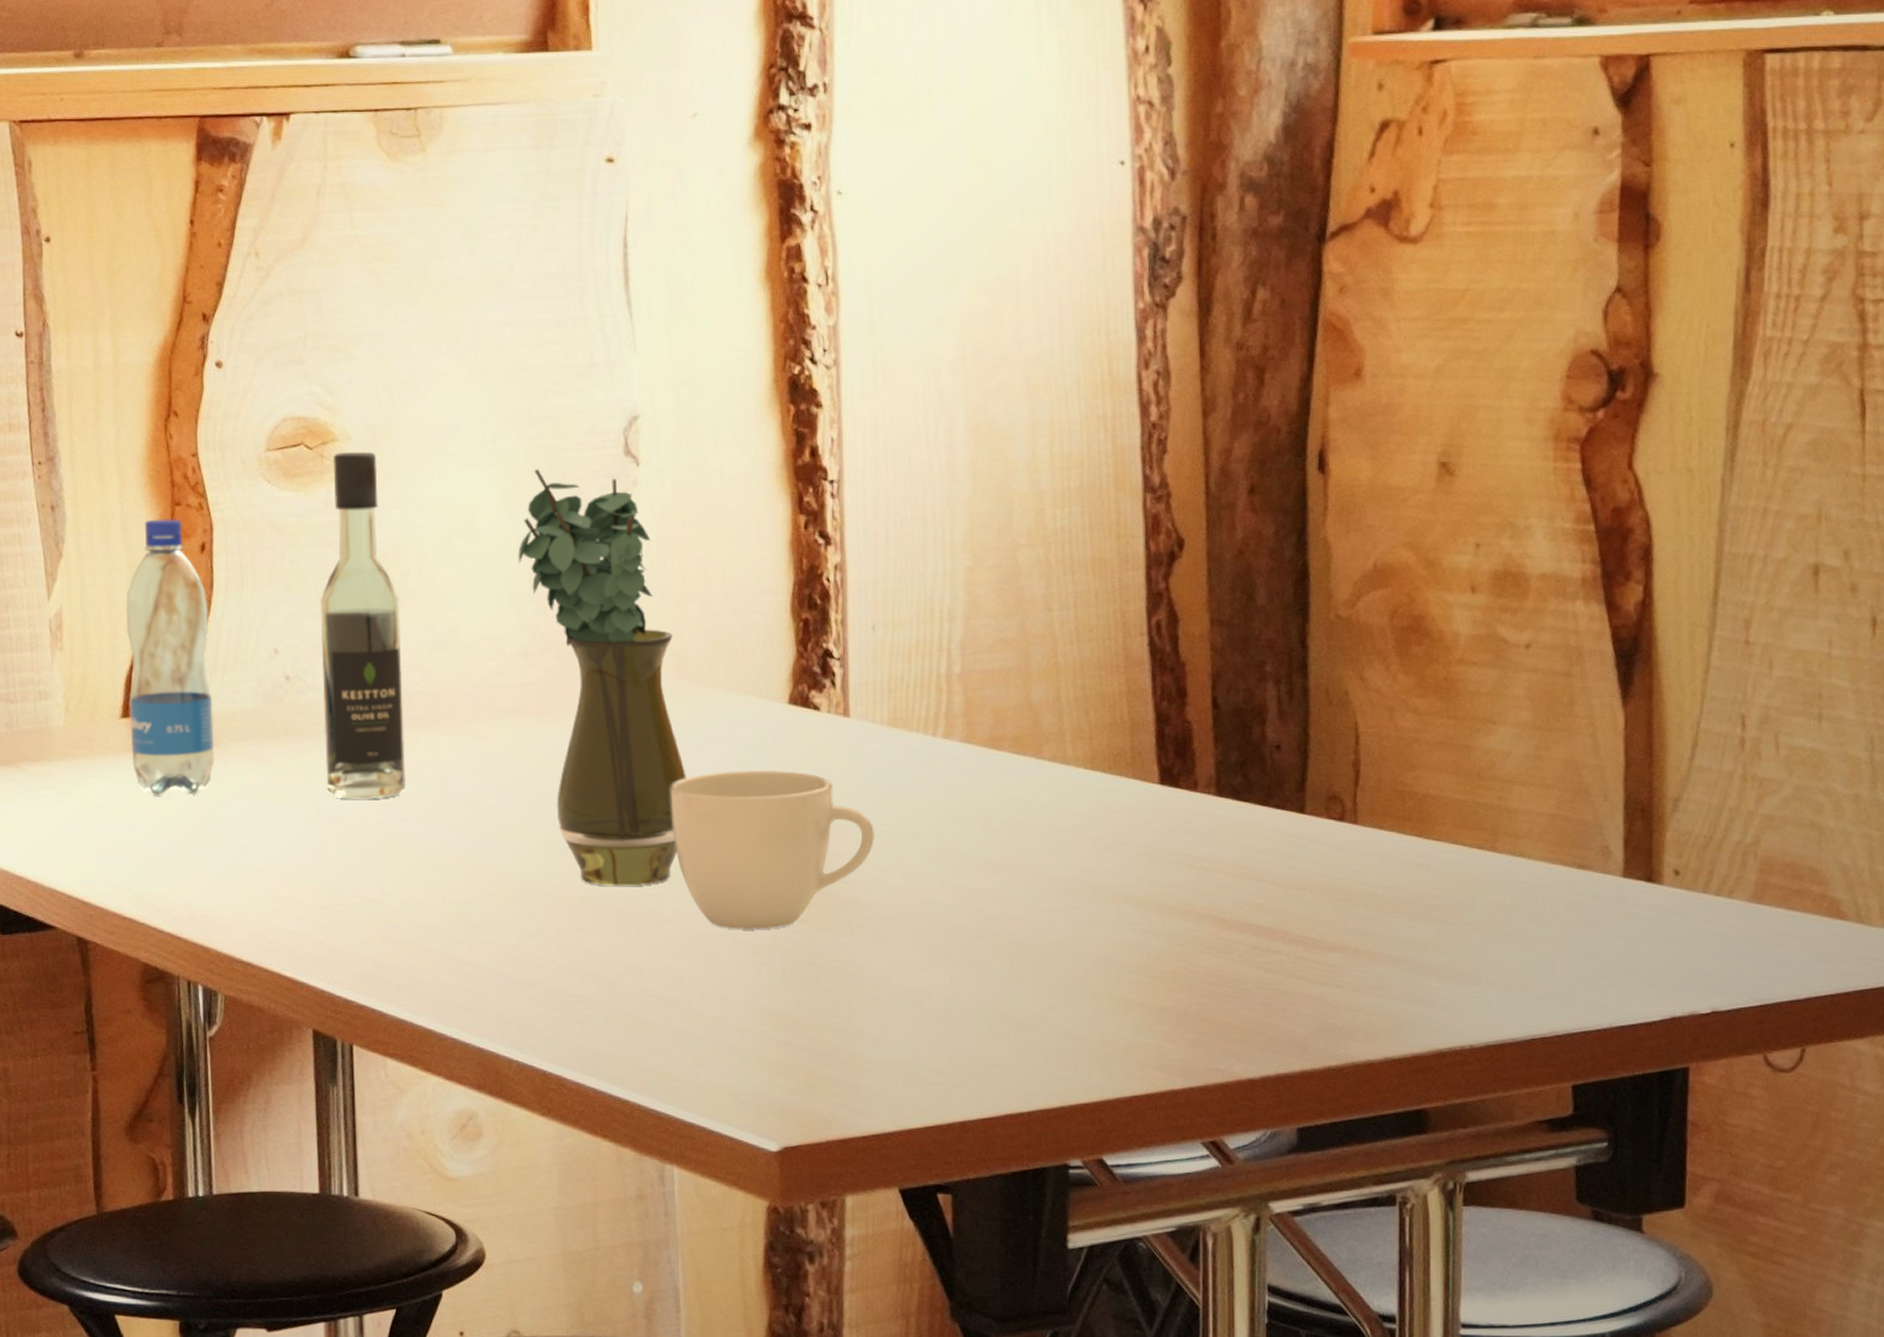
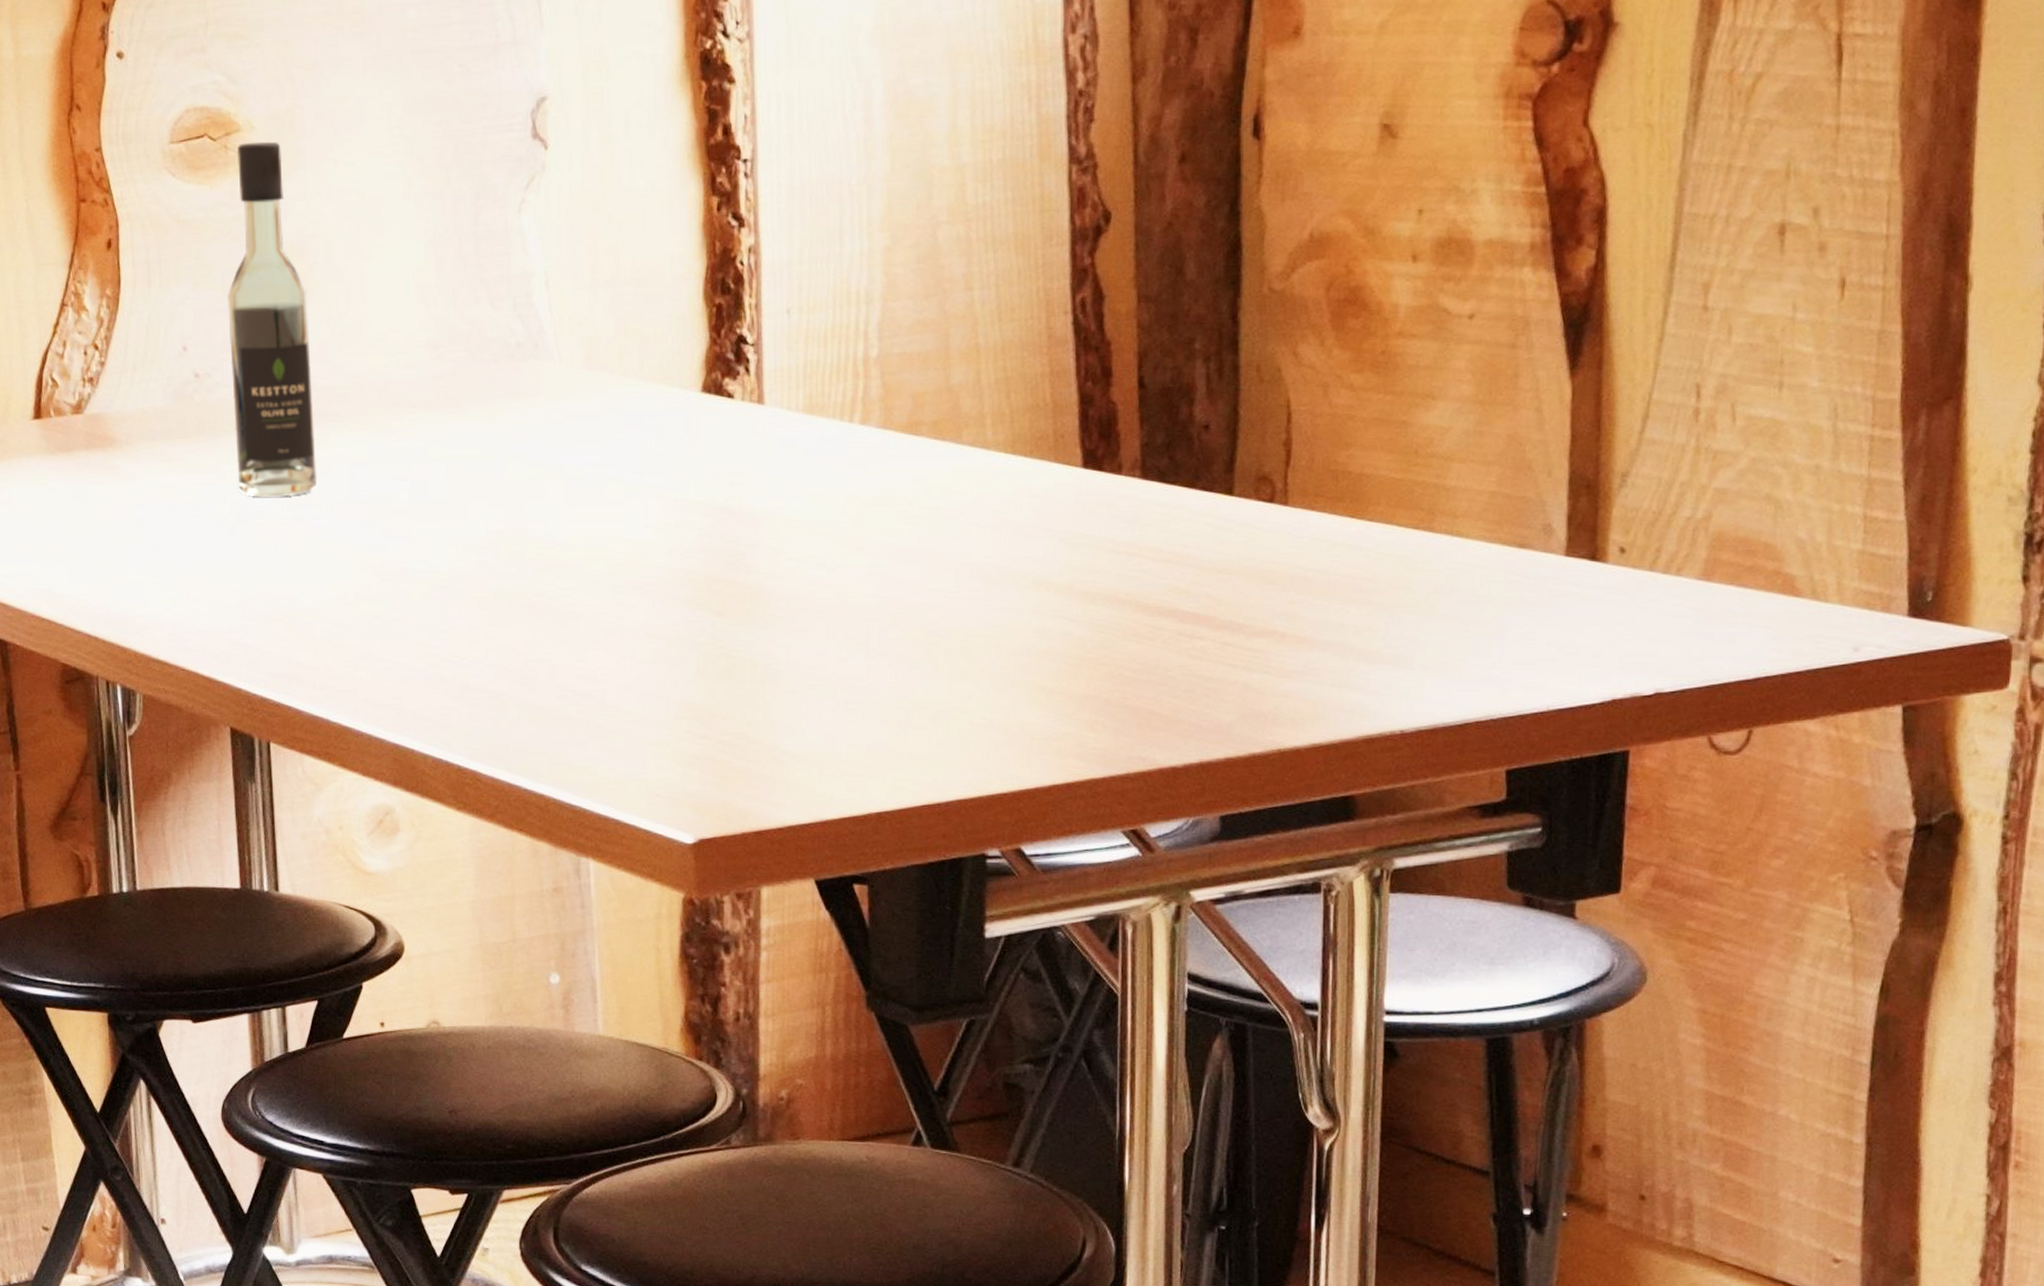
bottle: present [126,519,214,796] -> none [34,216,126,497]
vase: present [518,468,687,886] -> none [425,154,600,580]
cup: present [669,771,874,929] -> none [581,461,789,622]

